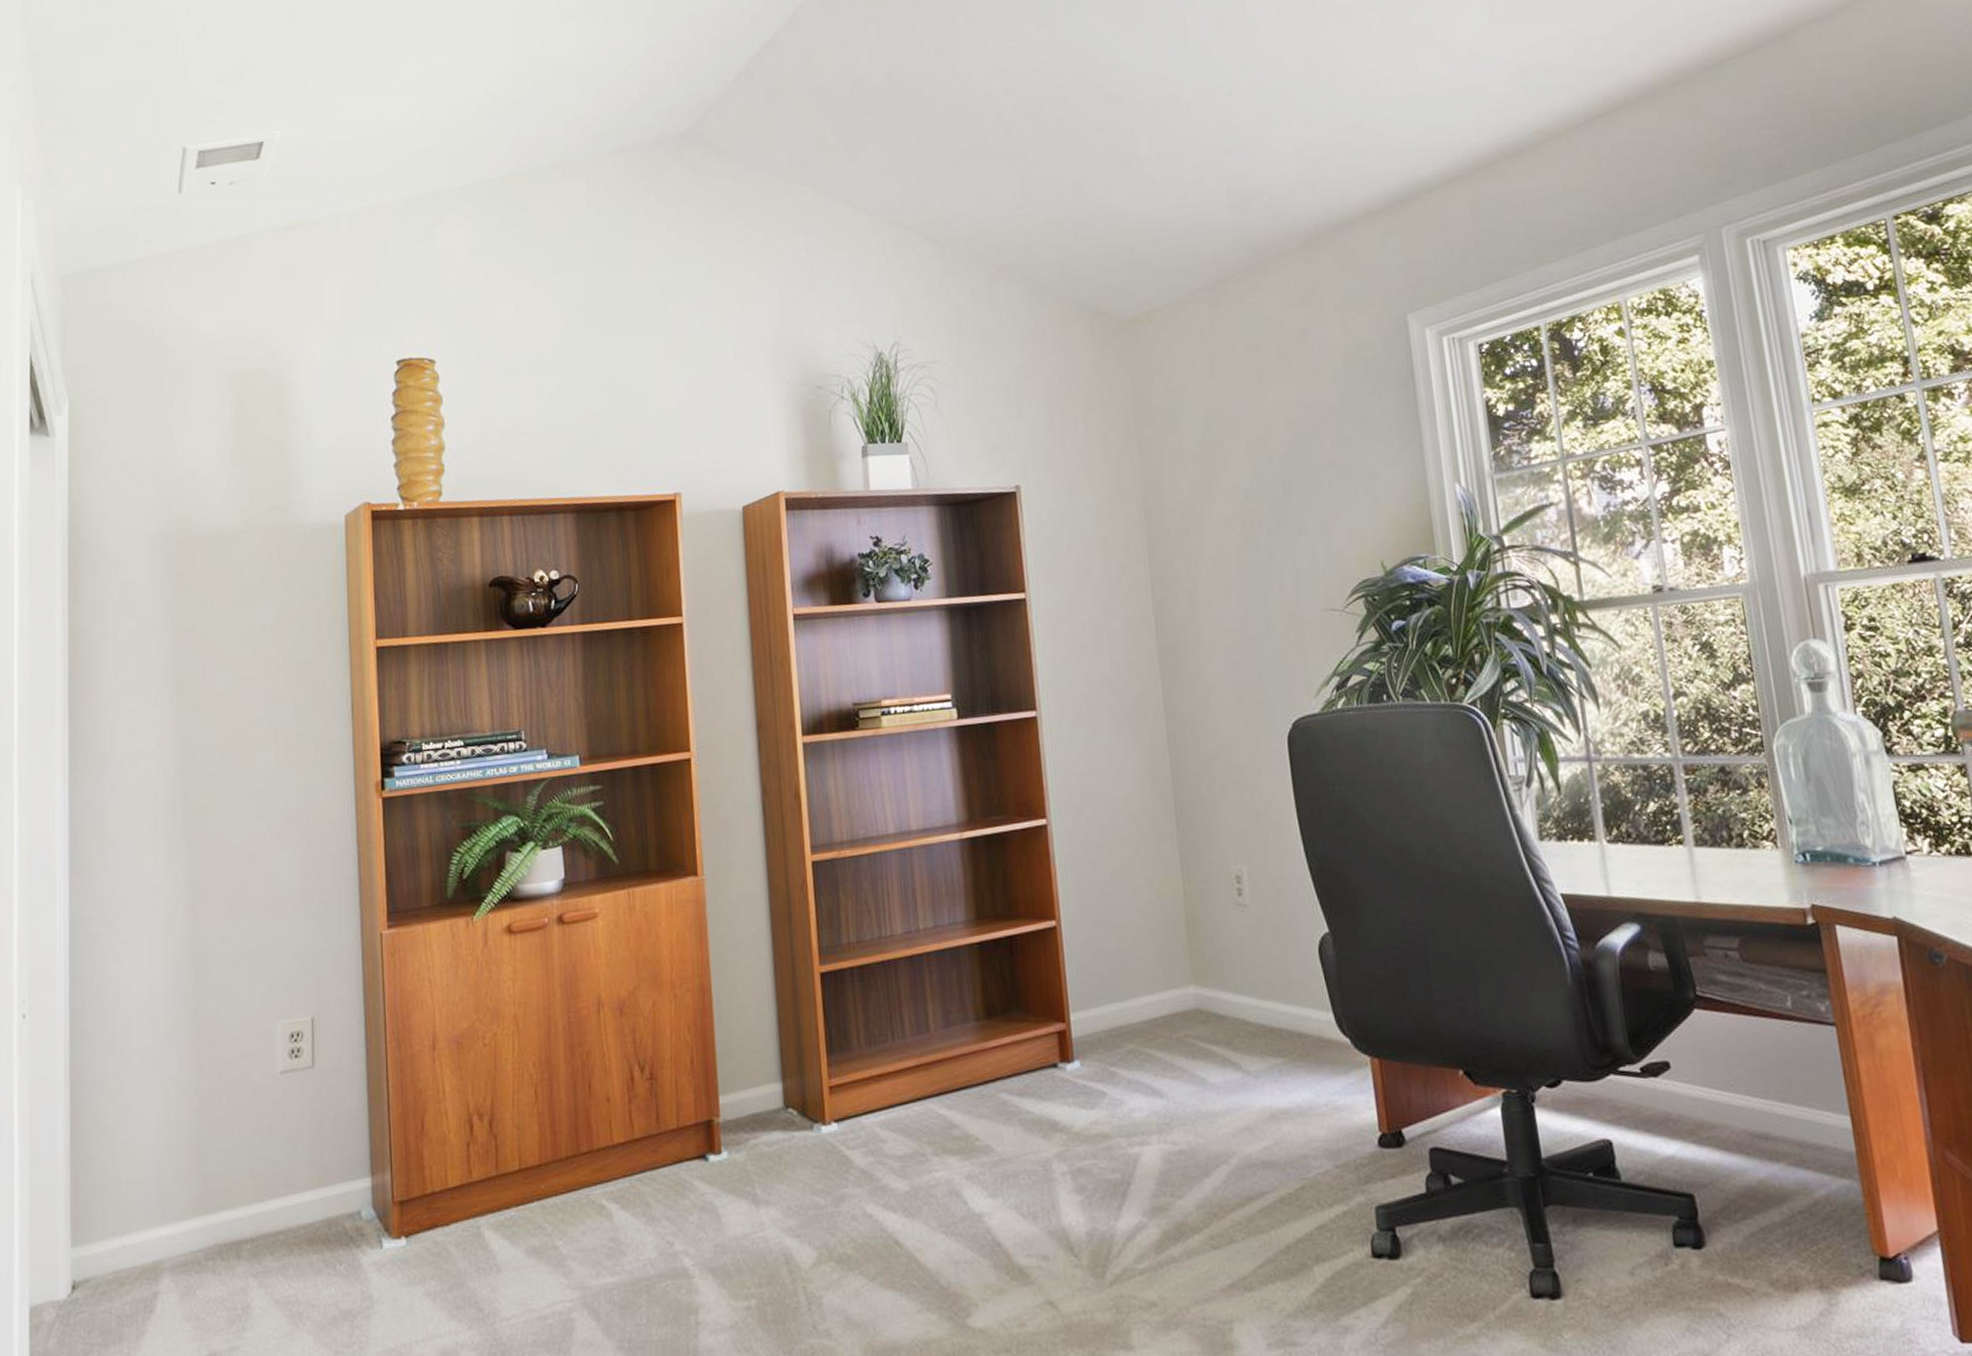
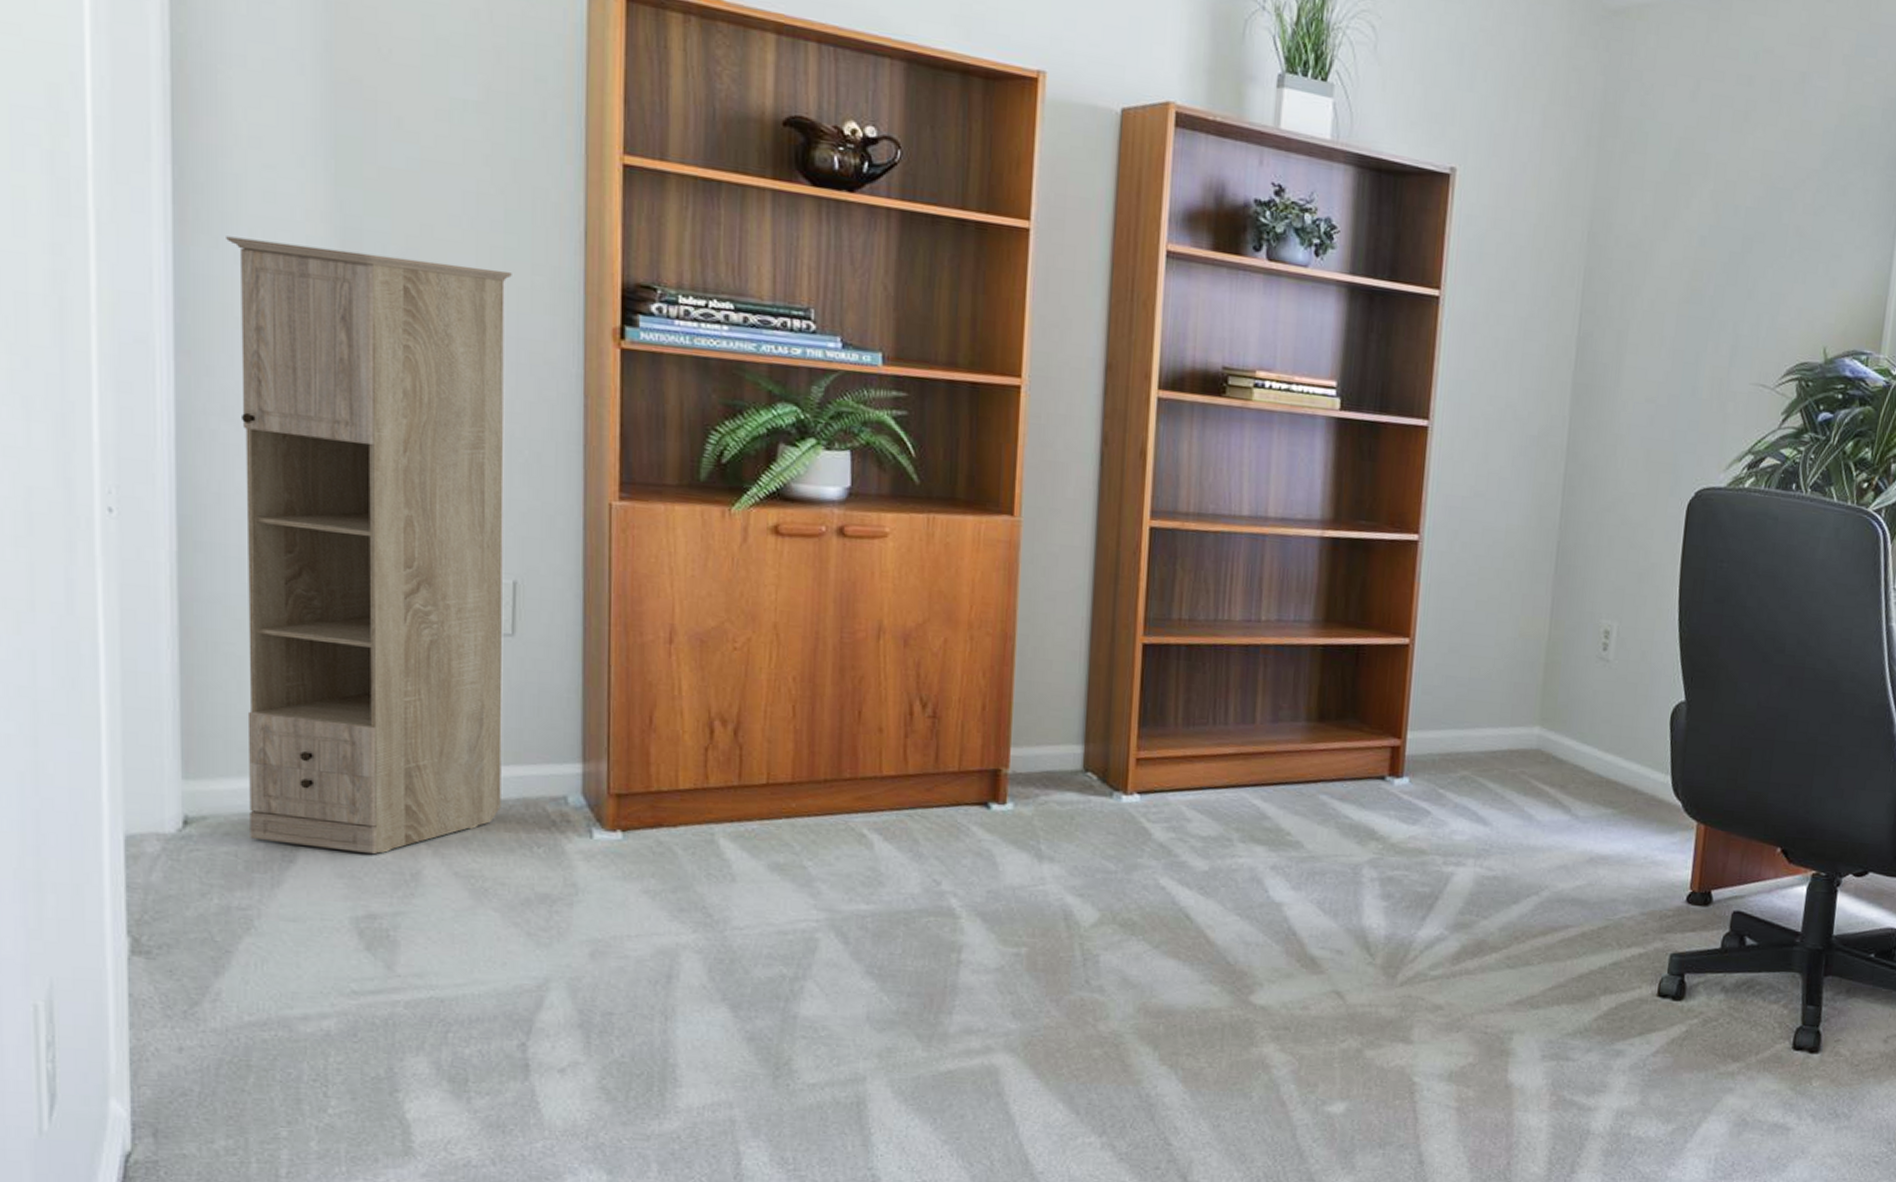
storage cabinet: none [104,753,311,1295] -> present [226,236,512,855]

